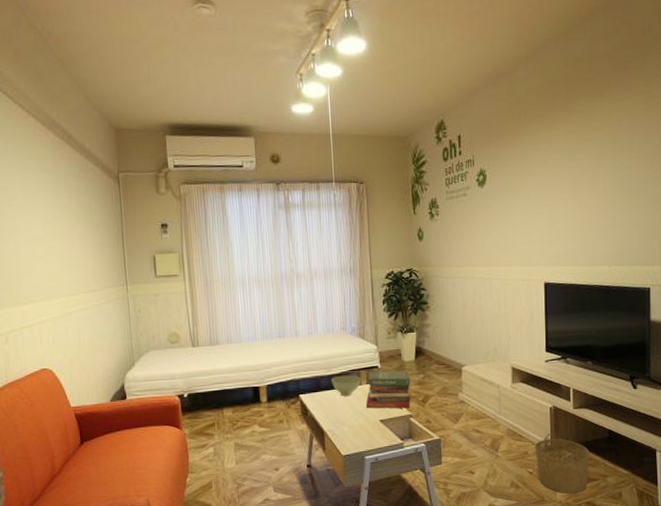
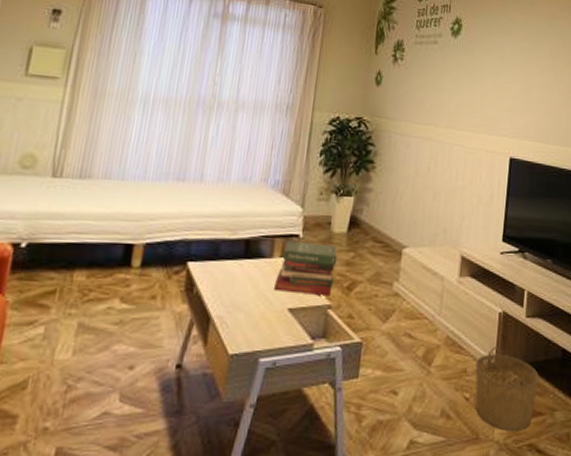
bowl: present [331,375,362,396] -> none [234,241,275,271]

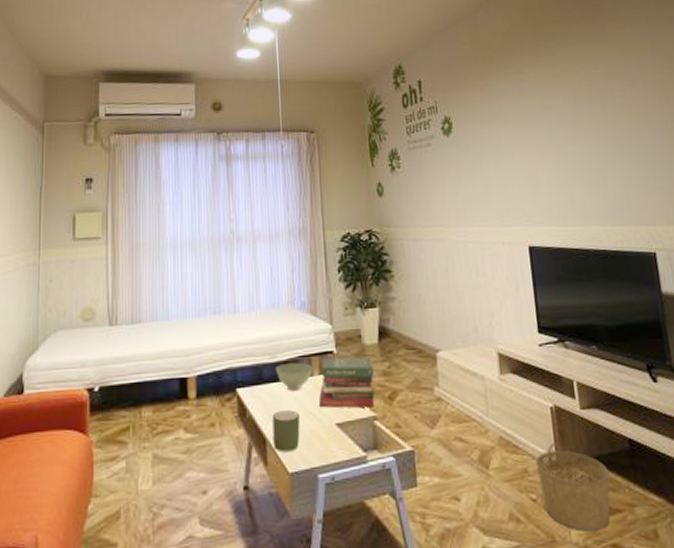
mug: none [217,290,251,333] -> present [272,410,300,453]
bowl: none [234,241,275,271] -> present [276,362,313,391]

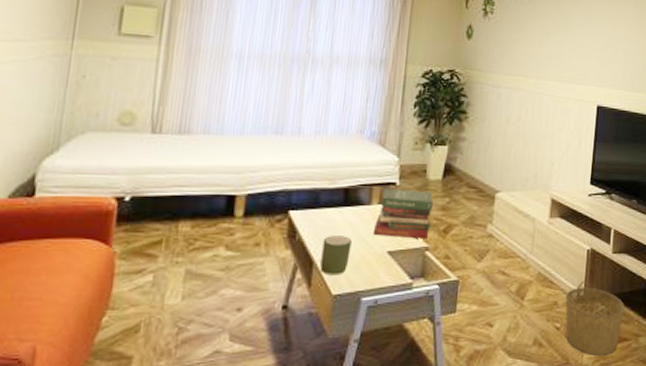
bowl: present [276,362,313,391] -> none [334,190,373,218]

